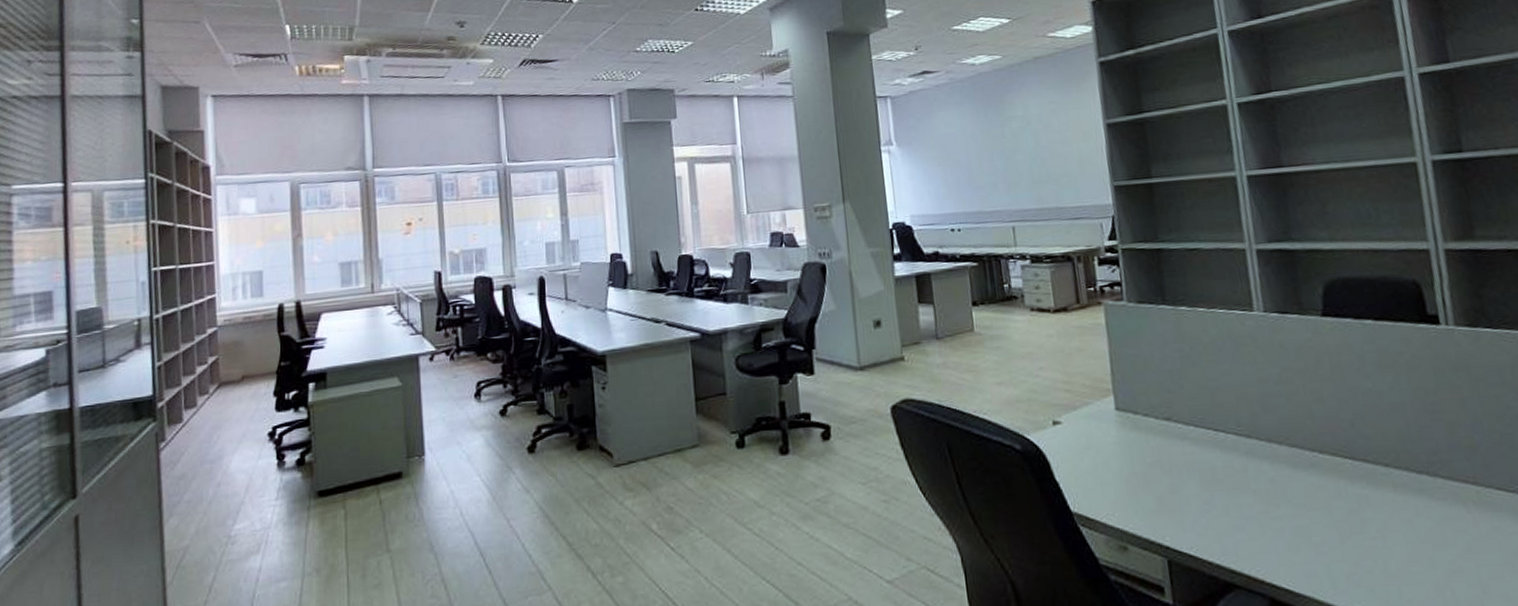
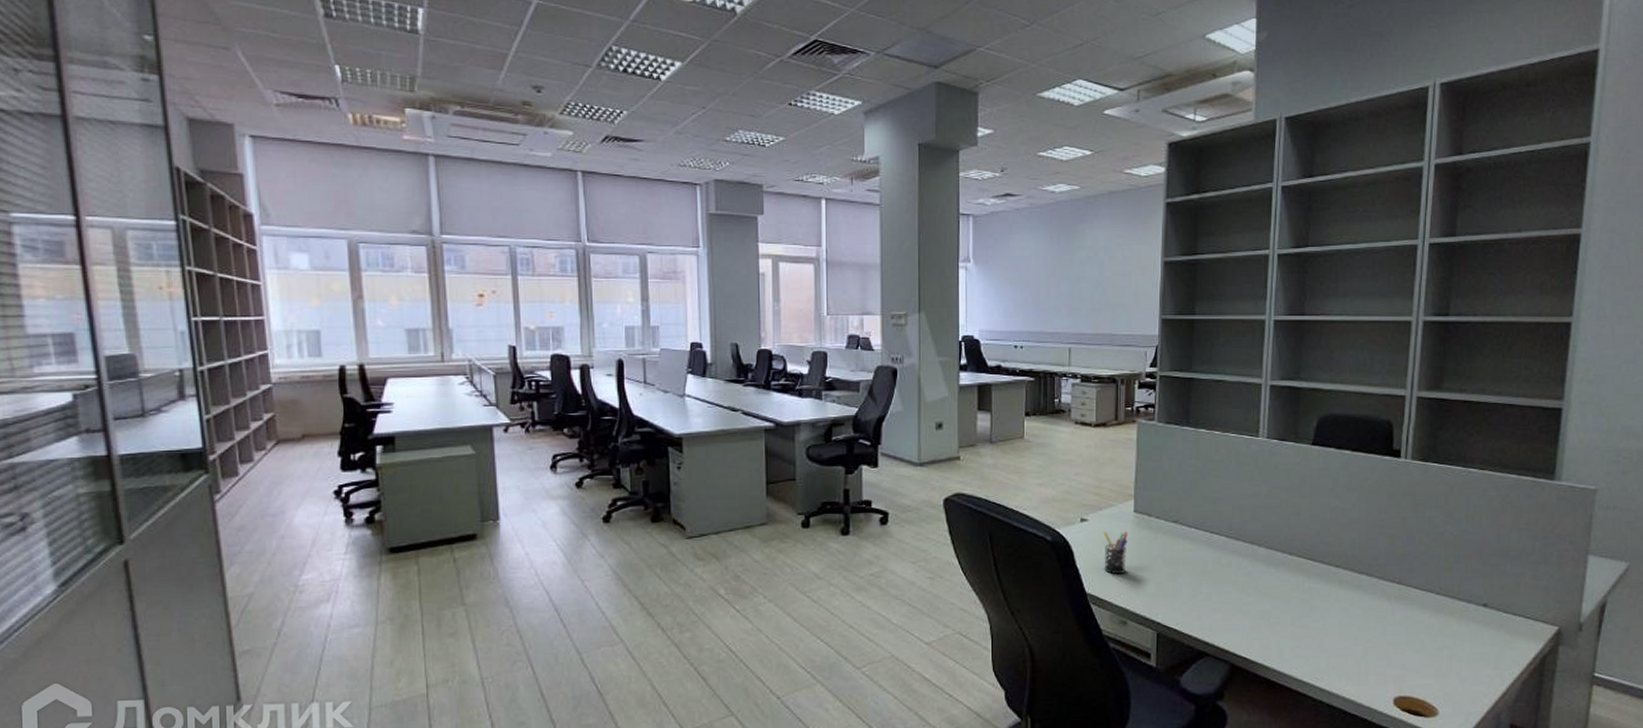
pen holder: none [1081,434,1117,488] -> present [1102,531,1128,575]

